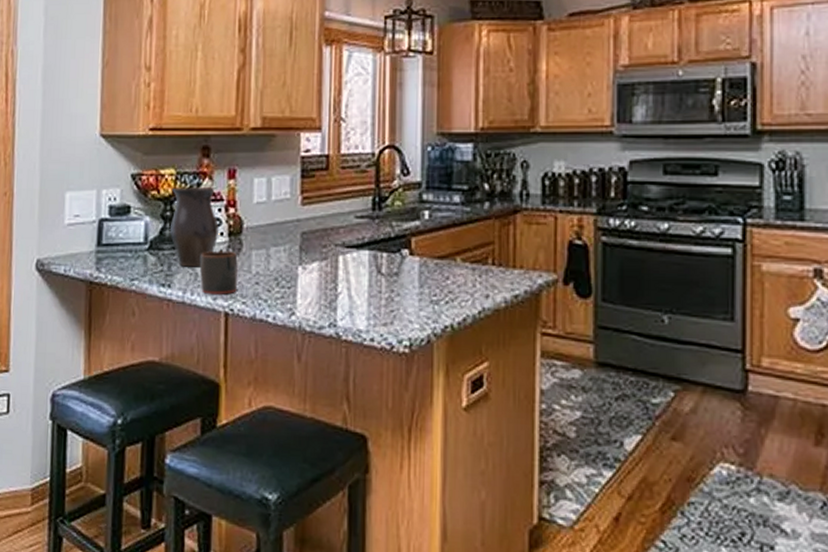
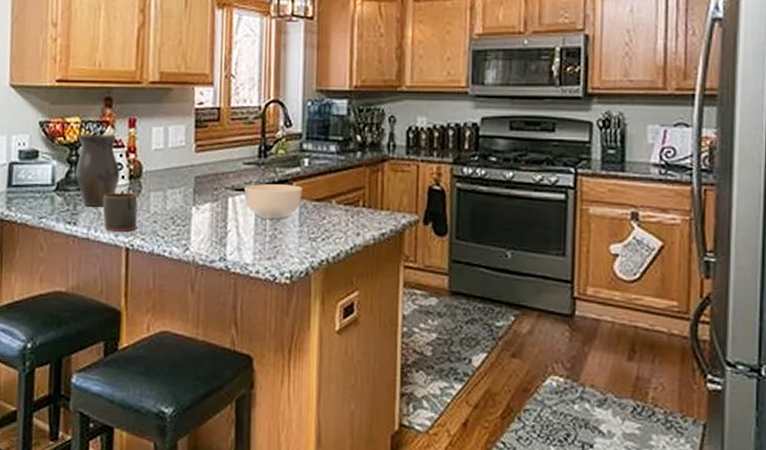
bowl: none [356,240,423,280] -> present [243,184,303,220]

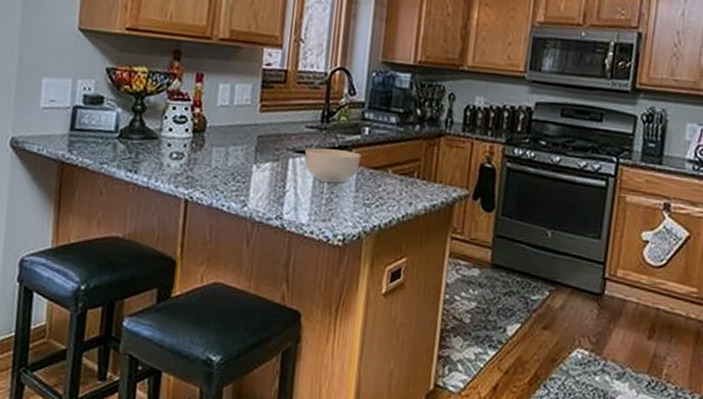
vase: present [75,133,120,207] -> none [139,84,184,158]
mug: present [102,192,138,232] -> none [164,144,200,184]

